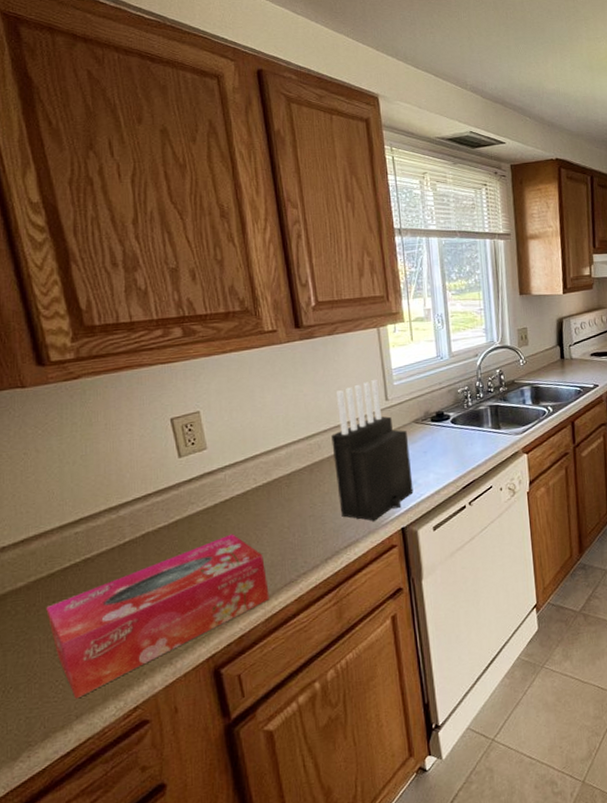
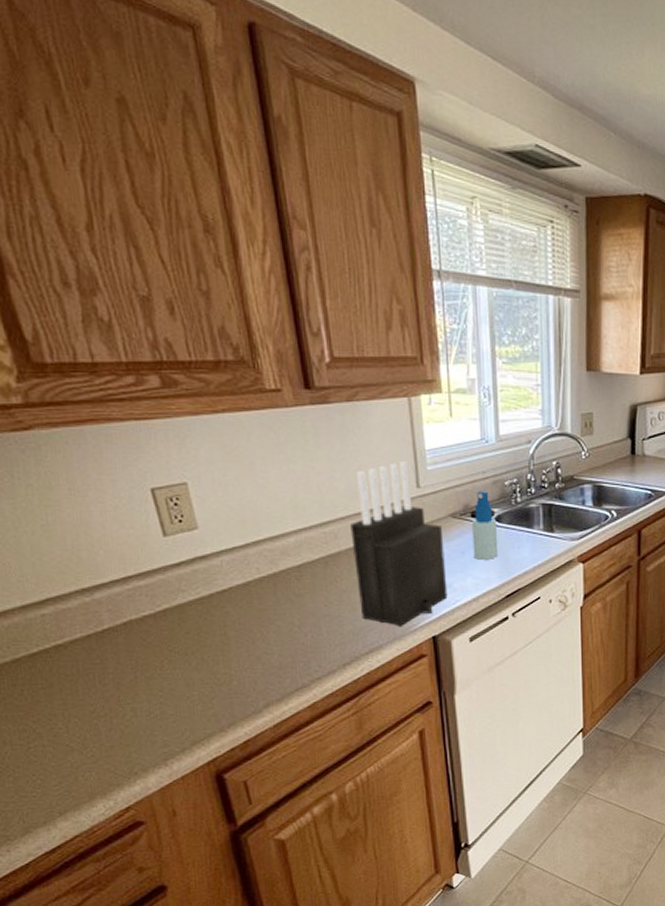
tissue box: present [46,534,270,699] -> none [14,629,278,795]
spray bottle: none [432,399,455,458] -> present [472,491,499,560]

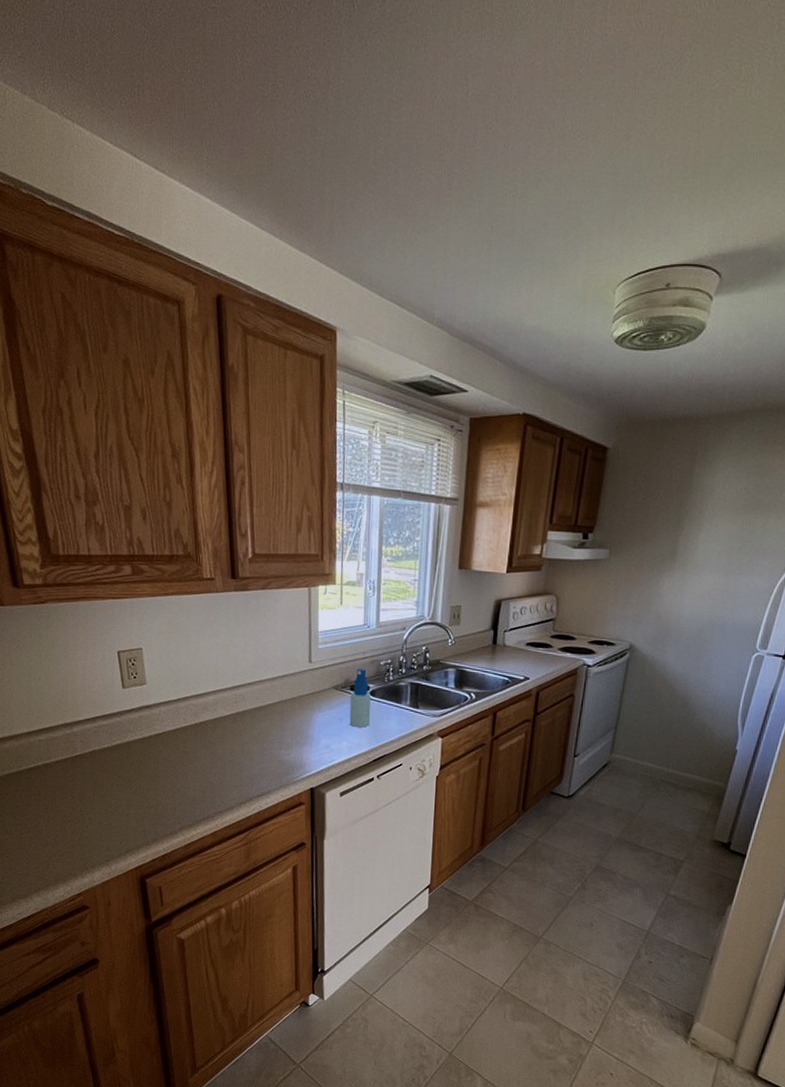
knife block: present [350,460,448,626] -> none [255,639,327,777]

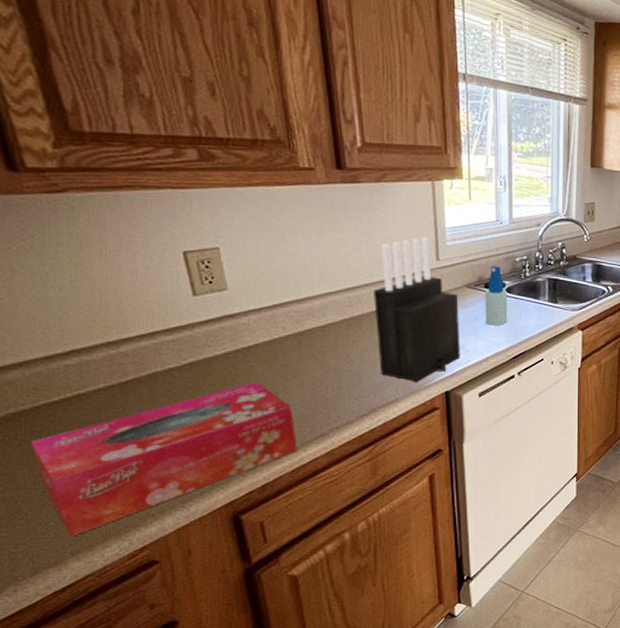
tissue box: none [16,765,190,877] -> present [31,382,297,537]
knife block: none [255,639,327,777] -> present [374,236,461,382]

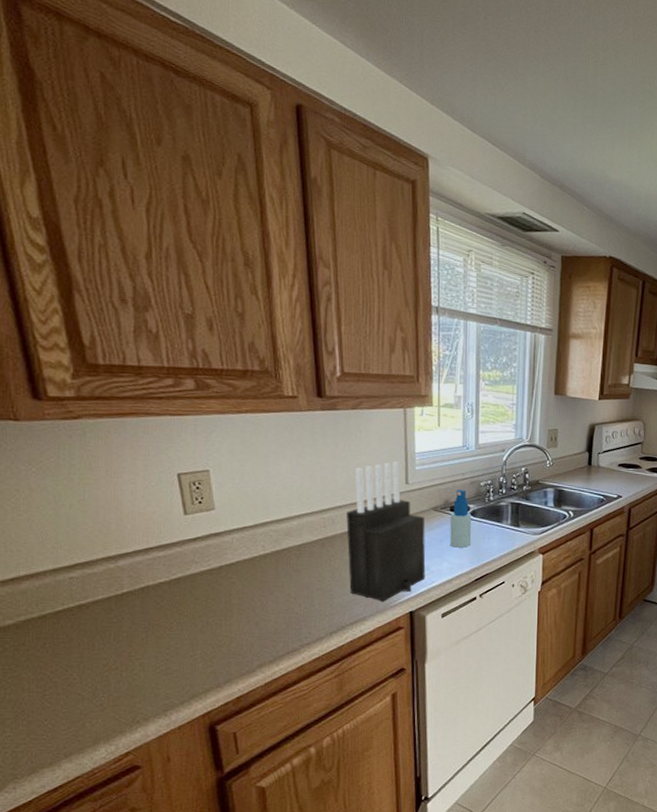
tissue box: present [31,382,297,537] -> none [36,597,271,739]

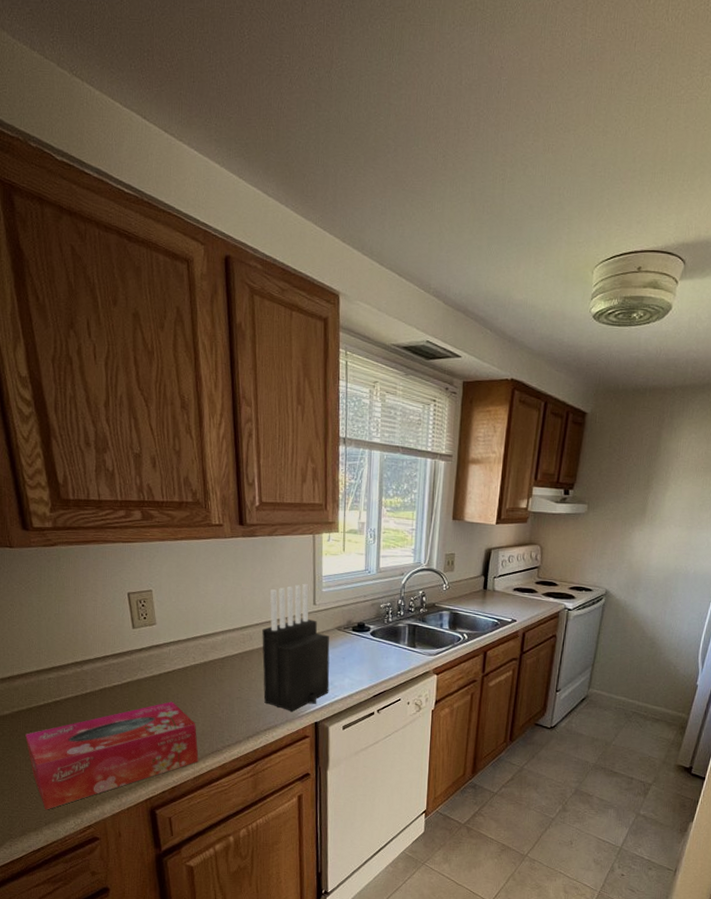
tissue box: none [36,597,271,739] -> present [25,701,199,810]
spray bottle: present [450,489,472,548] -> none [351,611,372,666]

